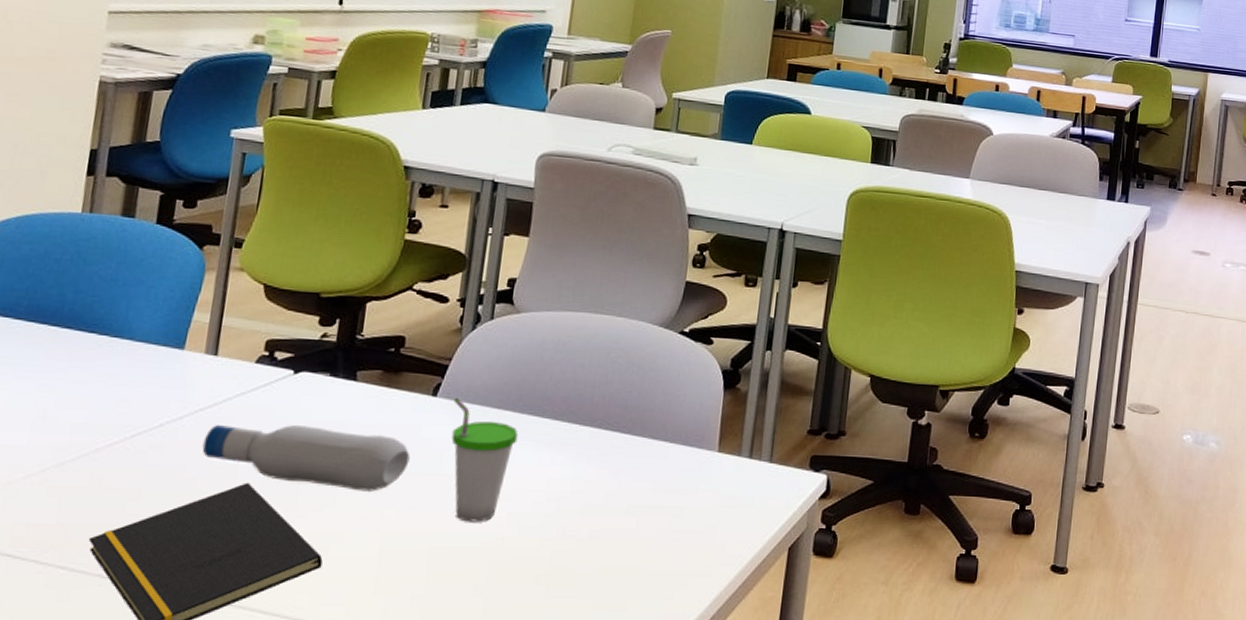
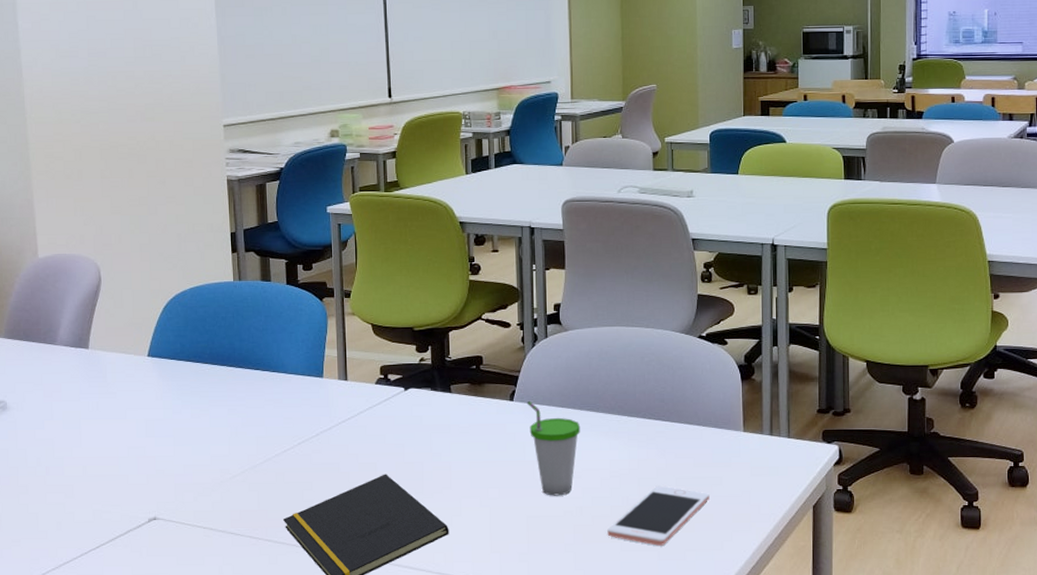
bottle: present [202,425,410,491] -> none [349,429,501,476]
cell phone: none [531,514,667,592] -> present [607,485,710,546]

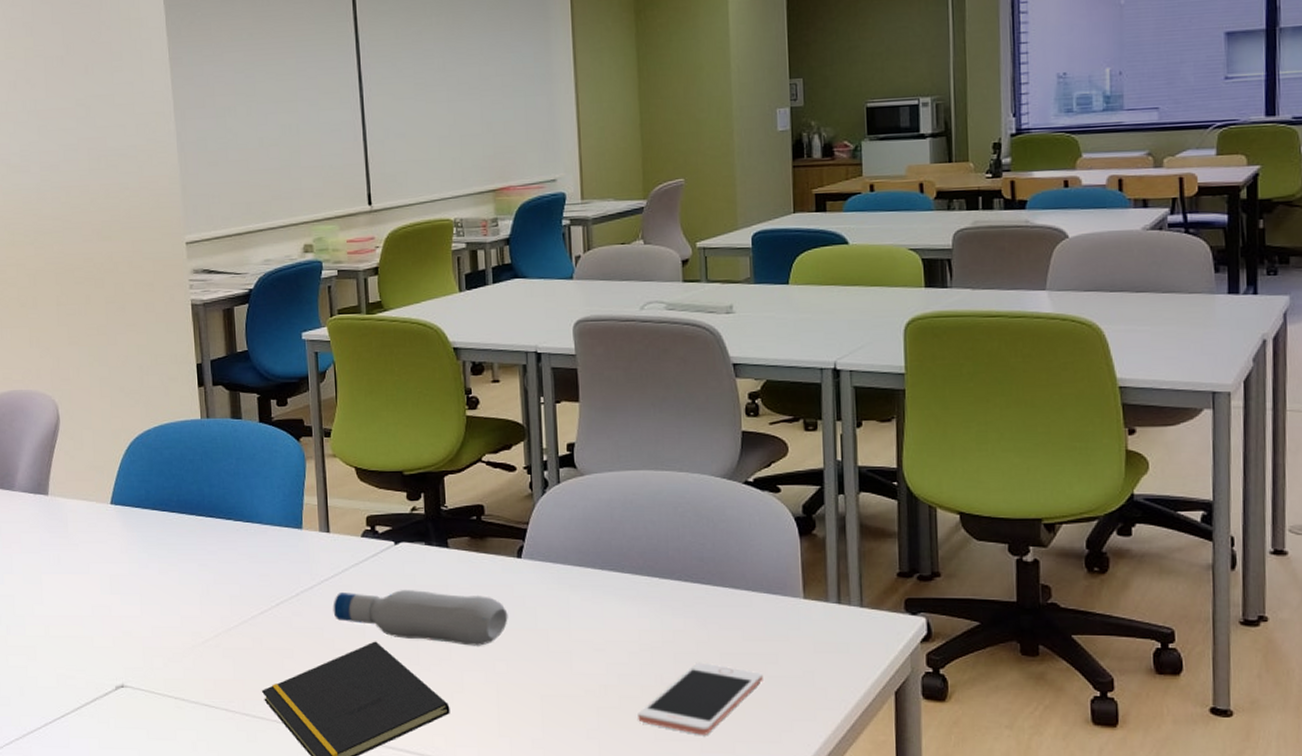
bottle: none [349,429,501,476] -> present [333,590,508,646]
cup: present [527,400,581,496] -> none [537,557,603,672]

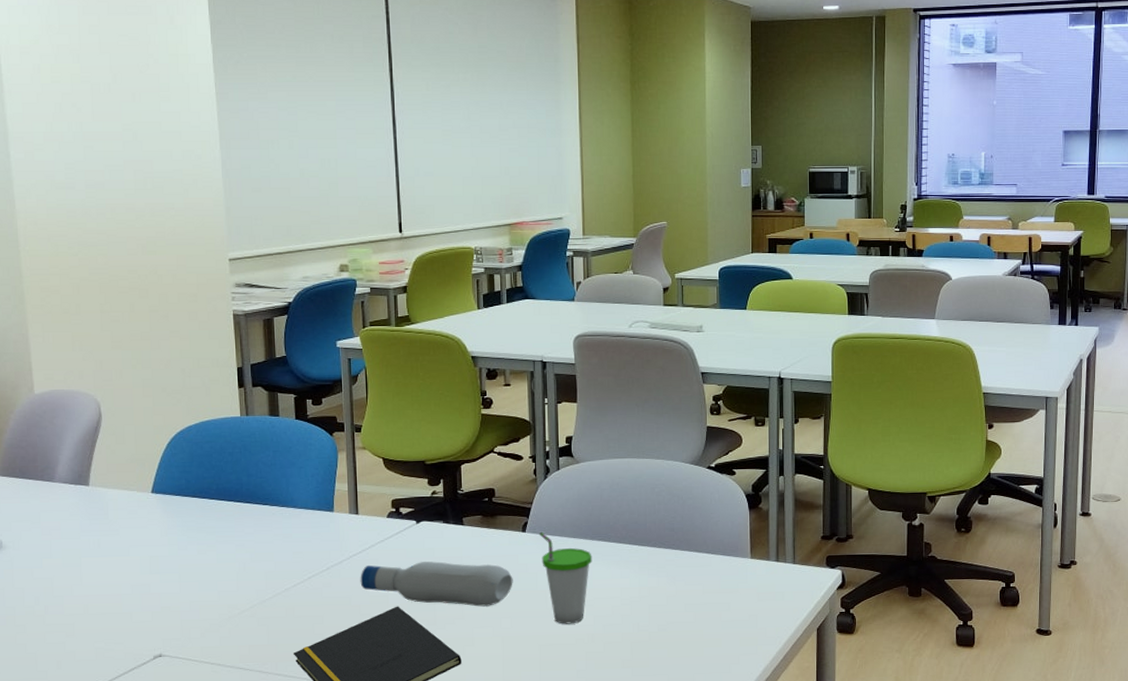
cup: none [537,557,603,672] -> present [539,531,592,624]
cell phone: present [638,662,763,735] -> none [618,612,718,670]

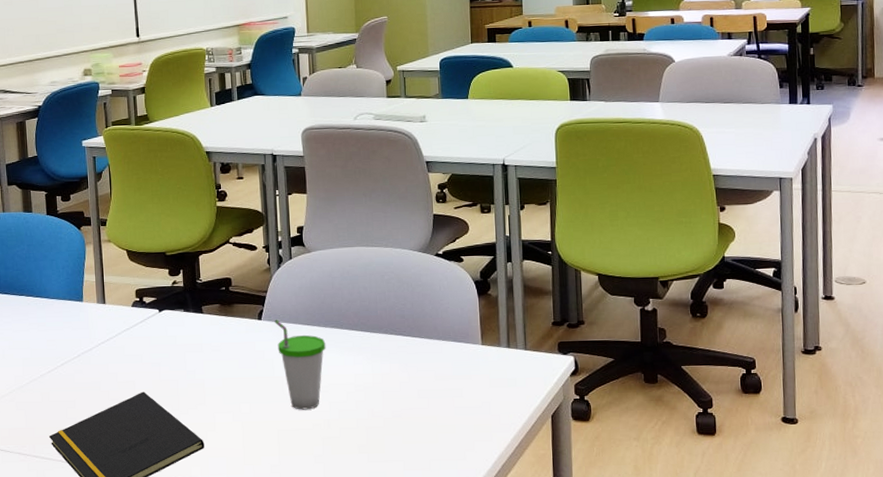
bottle: present [360,561,513,607] -> none [108,348,251,393]

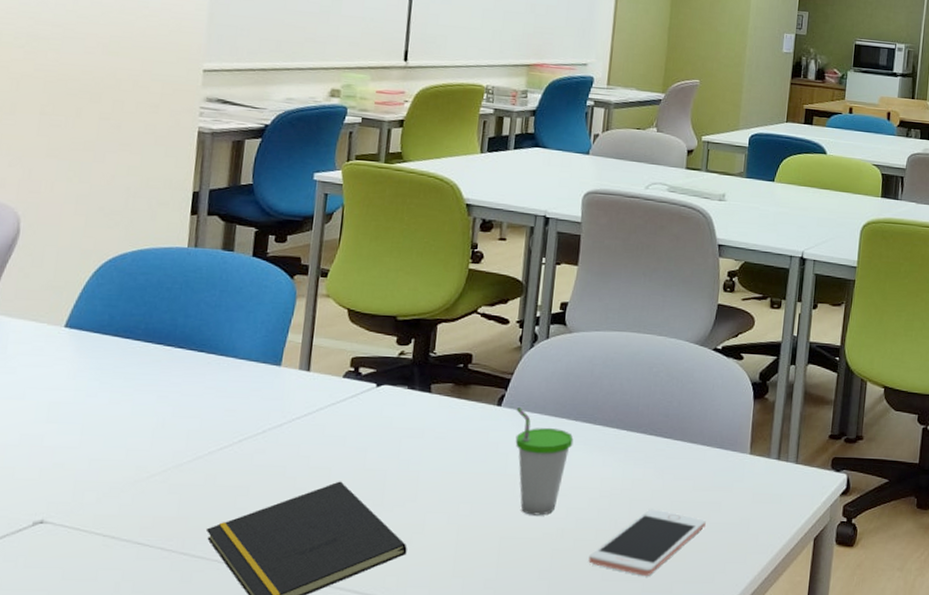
cell phone: none [354,398,451,456] -> present [588,509,706,576]

